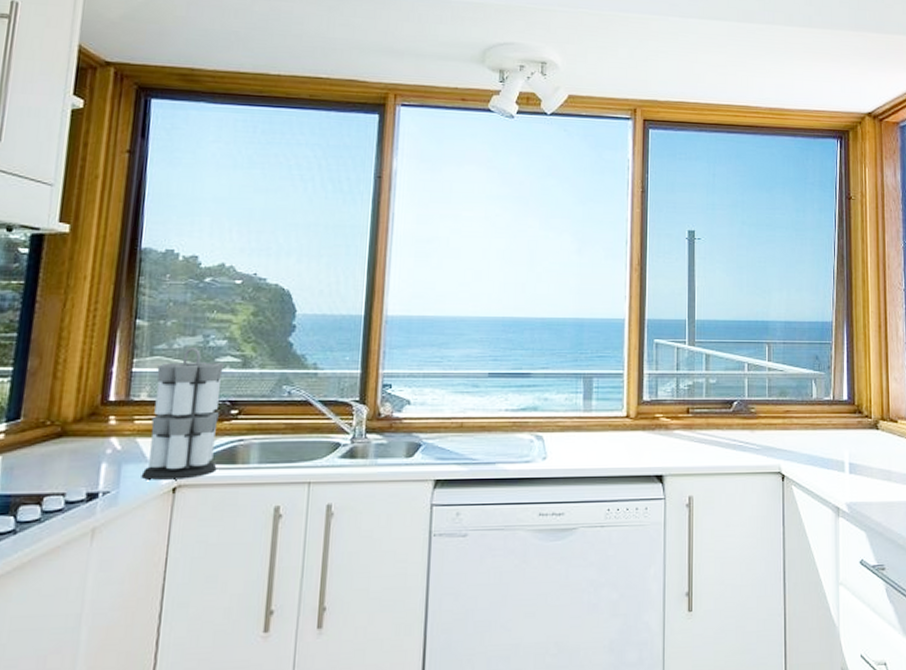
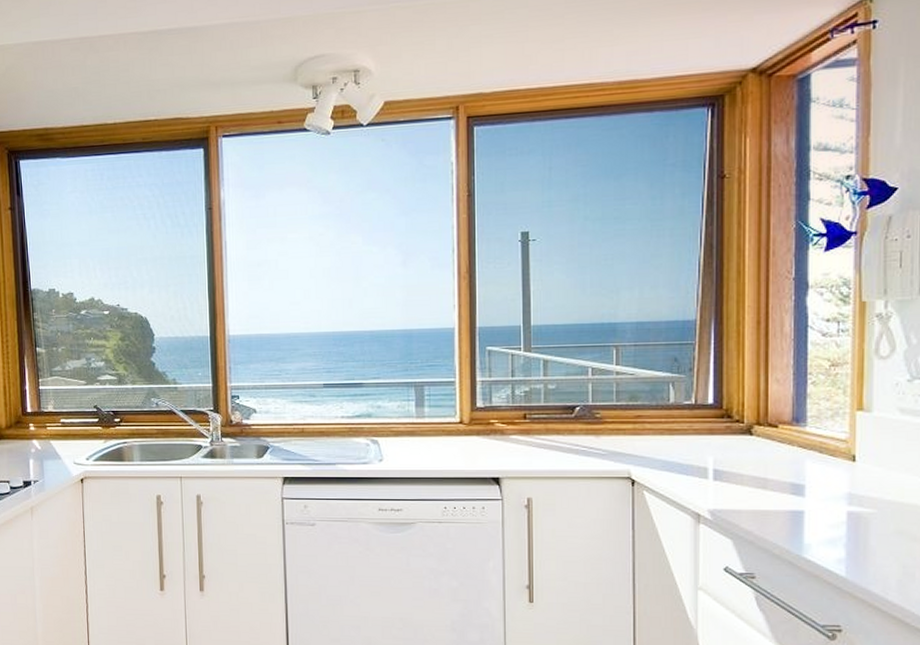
spice rack: present [141,348,224,481] -> none [57,369,110,474]

